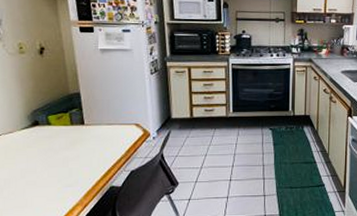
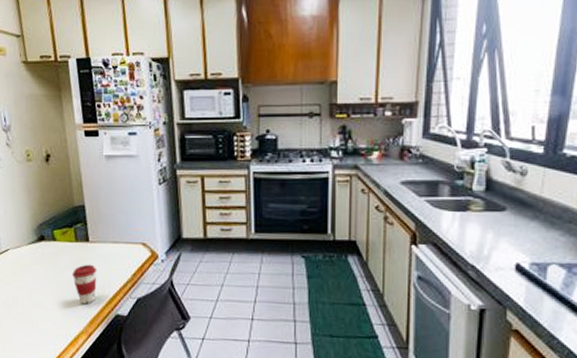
coffee cup: none [66,144,93,180] -> present [71,264,97,305]

